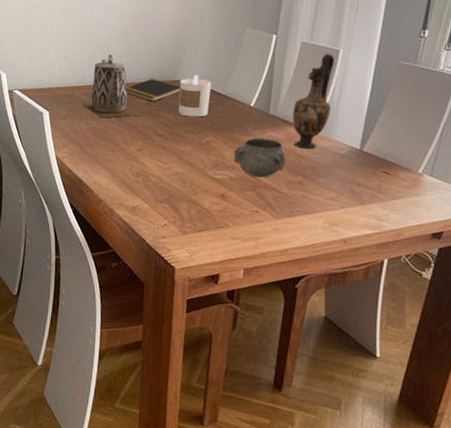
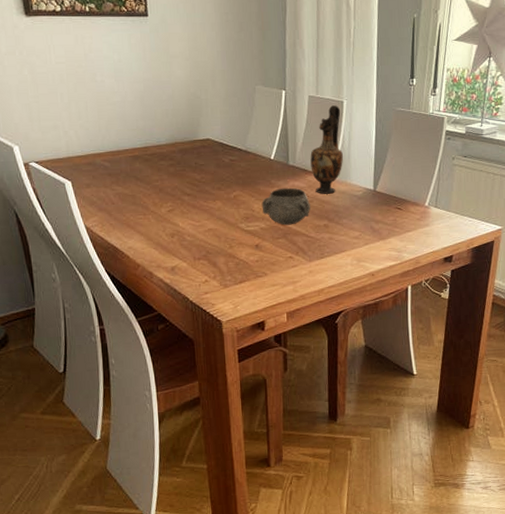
teapot: present [82,54,143,118] -> none [105,118,169,183]
notepad: present [125,78,181,102] -> none [147,139,202,163]
candle: present [178,75,212,117] -> none [200,133,232,174]

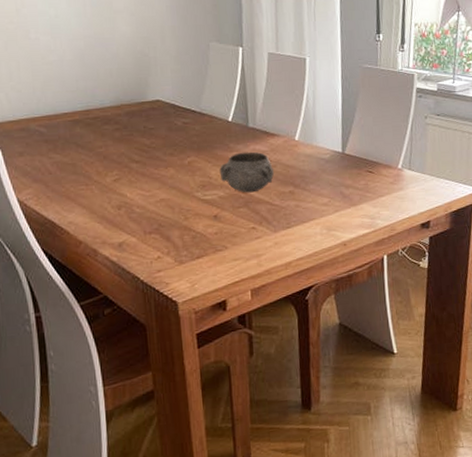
vase: present [310,105,343,194] -> none [271,62,308,158]

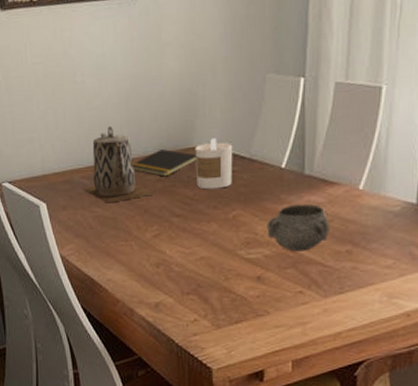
teapot: none [40,79,114,150] -> present [83,125,156,203]
notepad: none [89,101,152,127] -> present [132,148,196,177]
candle: none [149,94,186,139] -> present [195,138,233,190]

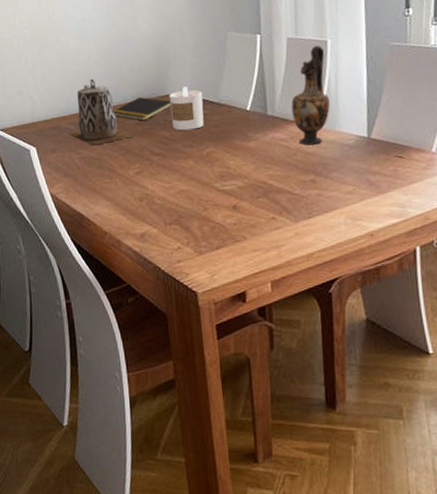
decorative bowl: present [267,203,329,252] -> none [238,140,294,183]
vase: none [333,92,378,211] -> present [291,45,330,145]

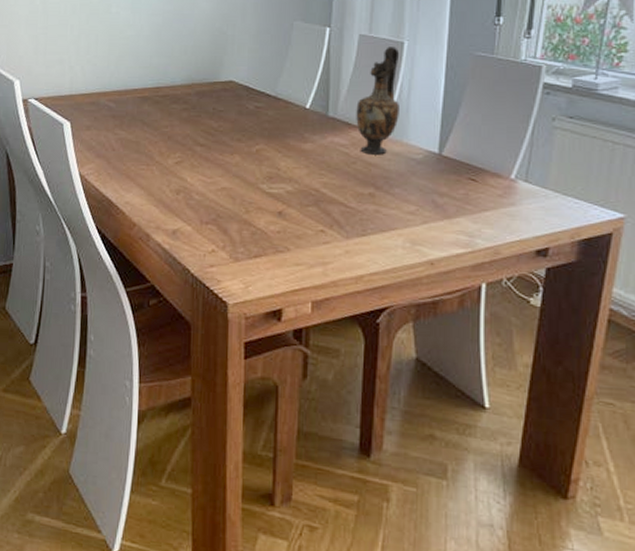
teapot: present [70,78,136,146] -> none [109,54,181,127]
notepad: present [113,96,171,121] -> none [159,80,223,107]
candle: present [169,86,204,131] -> none [221,75,259,123]

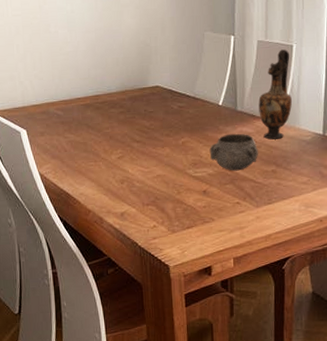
decorative bowl: none [290,144,352,191] -> present [209,133,258,171]

